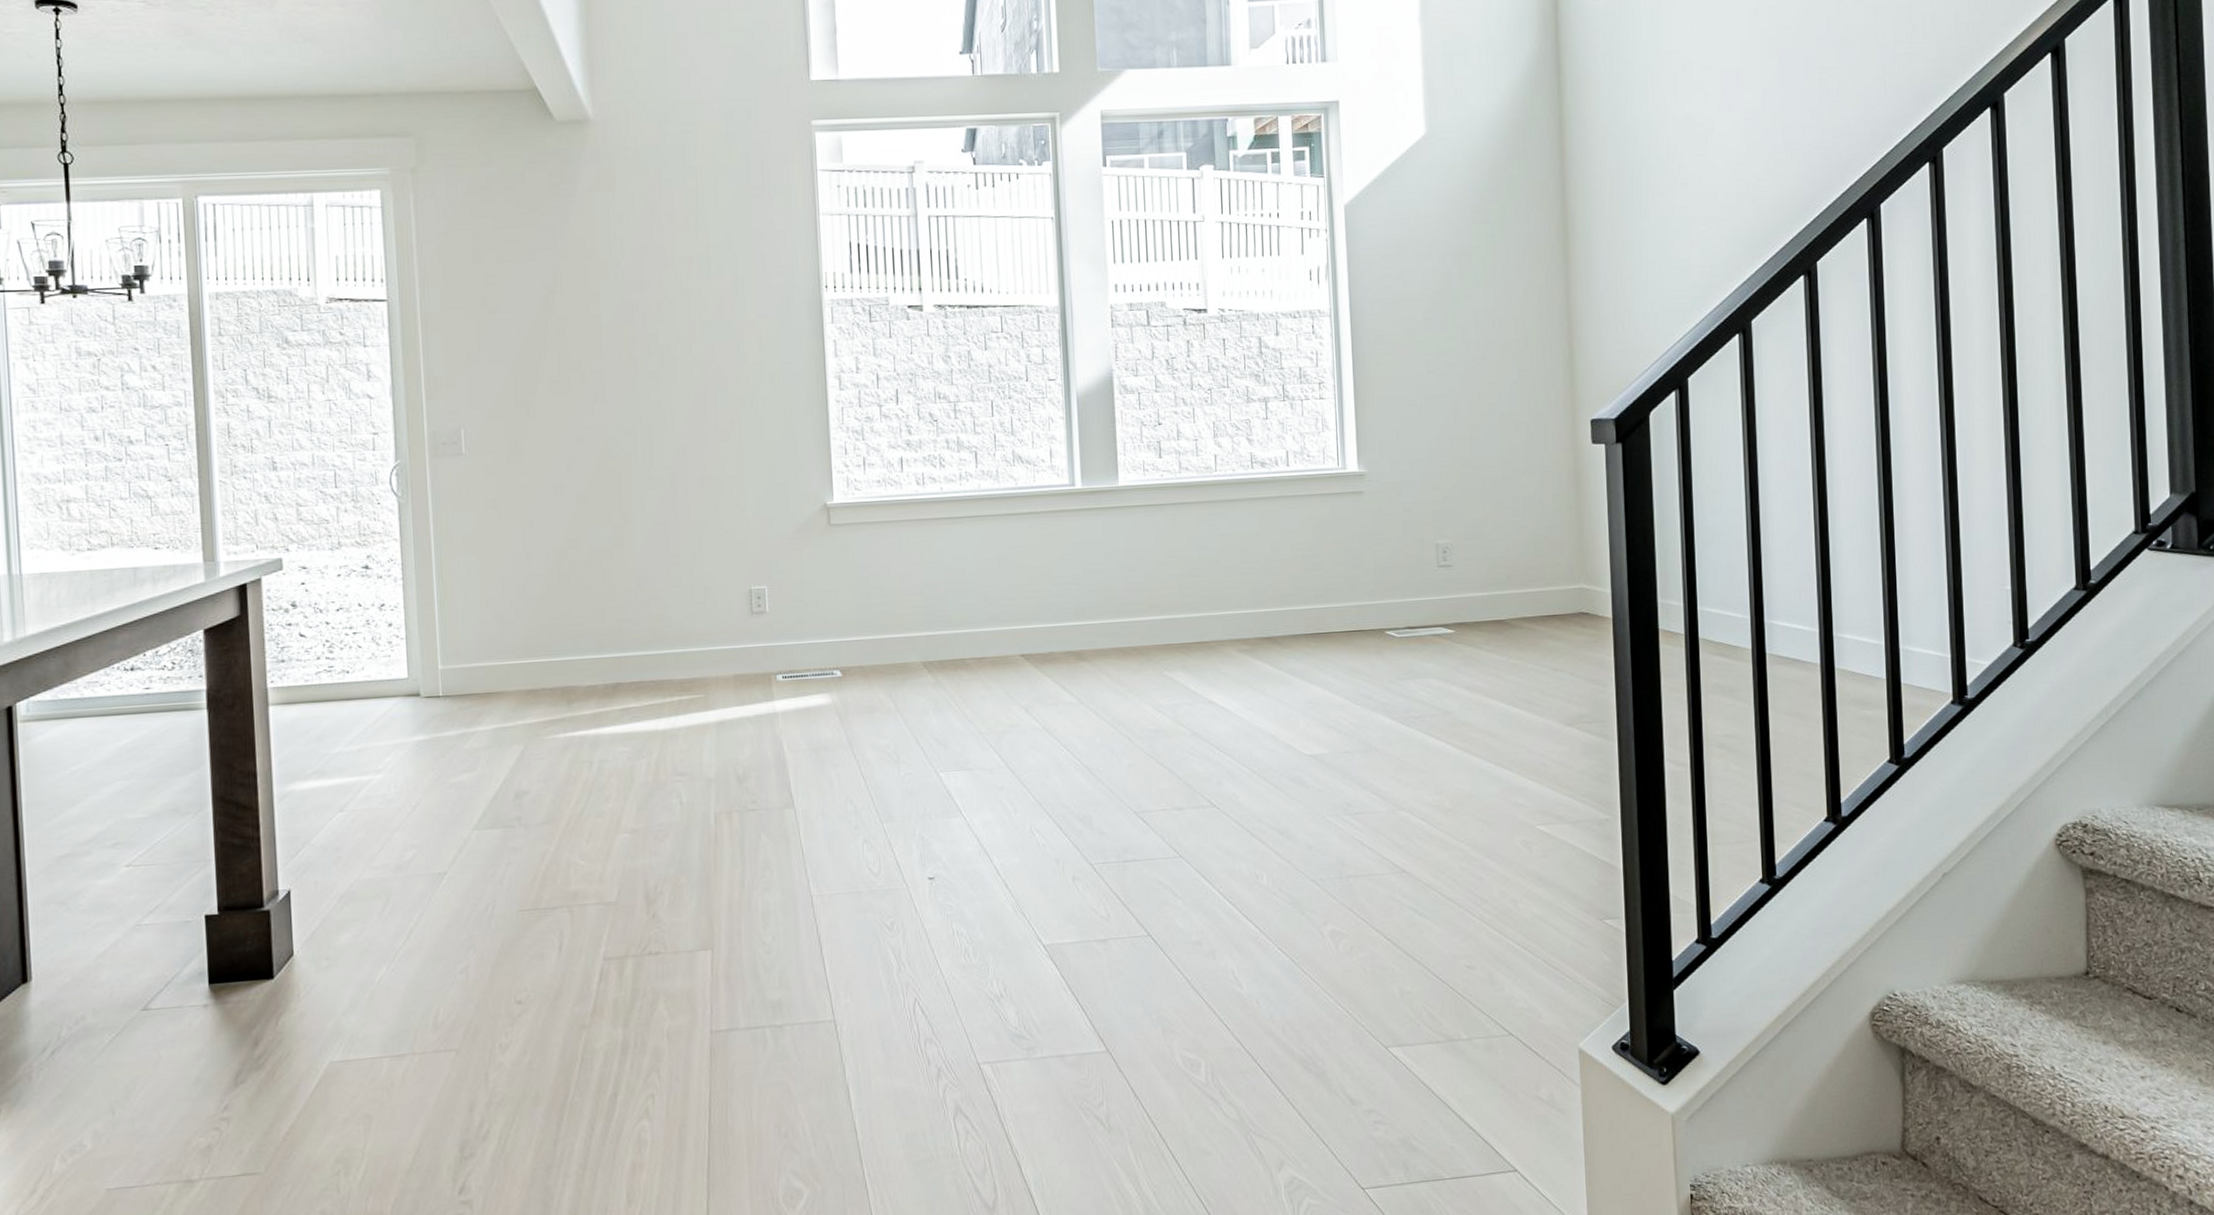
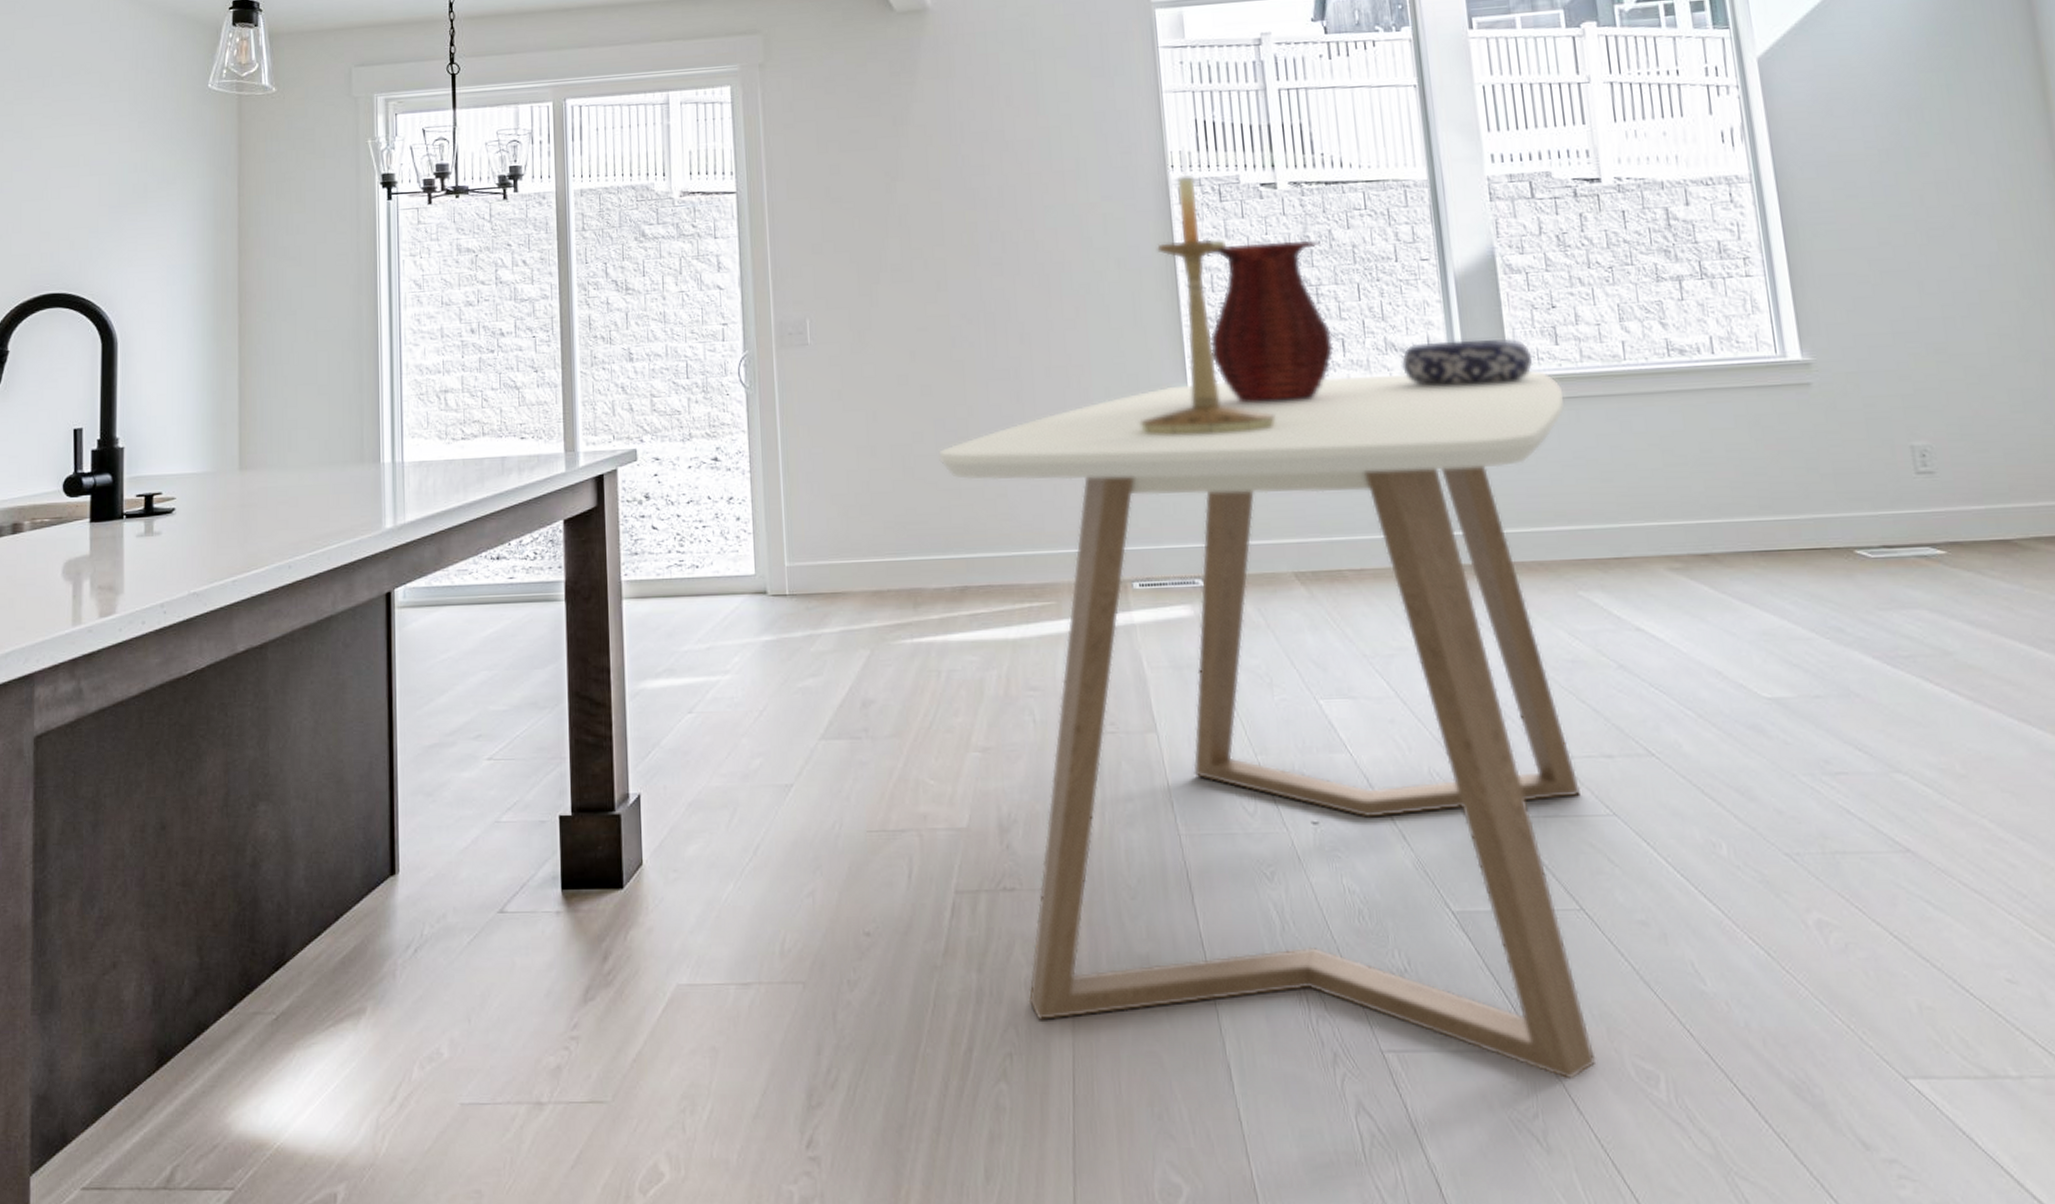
dining table: none [594,480,1164,1073] -> present [939,370,1596,1080]
candlestick: none [787,266,912,541] -> present [1139,145,1276,436]
vase: none [856,360,967,510] -> present [1210,240,1334,403]
decorative bowl: none [1026,451,1140,495] -> present [1401,338,1534,387]

